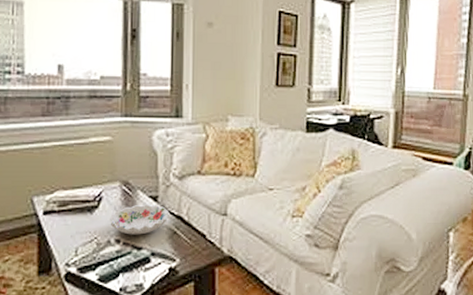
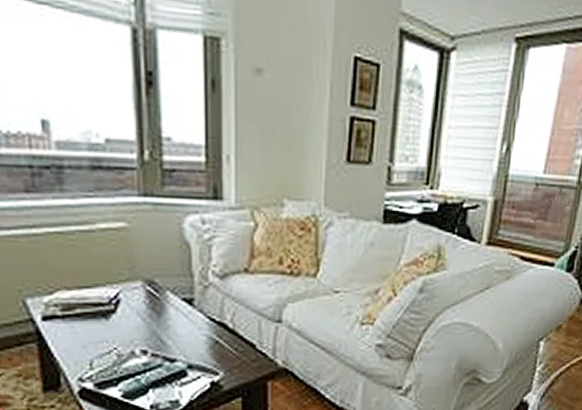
decorative bowl: present [110,204,169,235] -> none [132,308,209,345]

